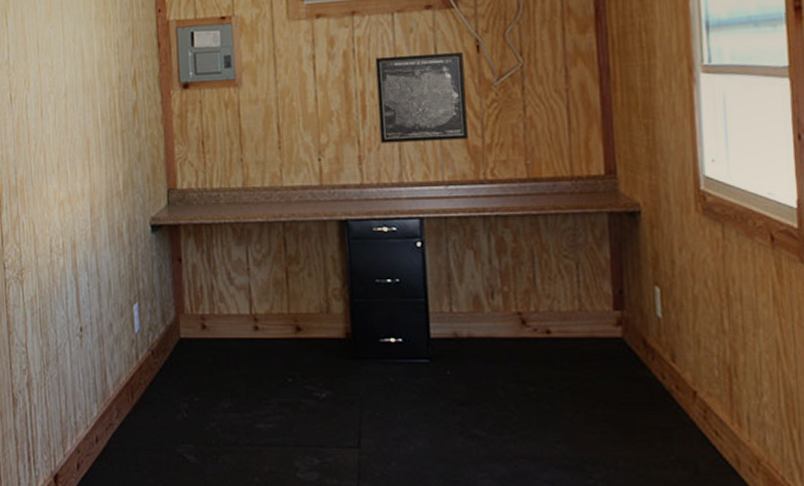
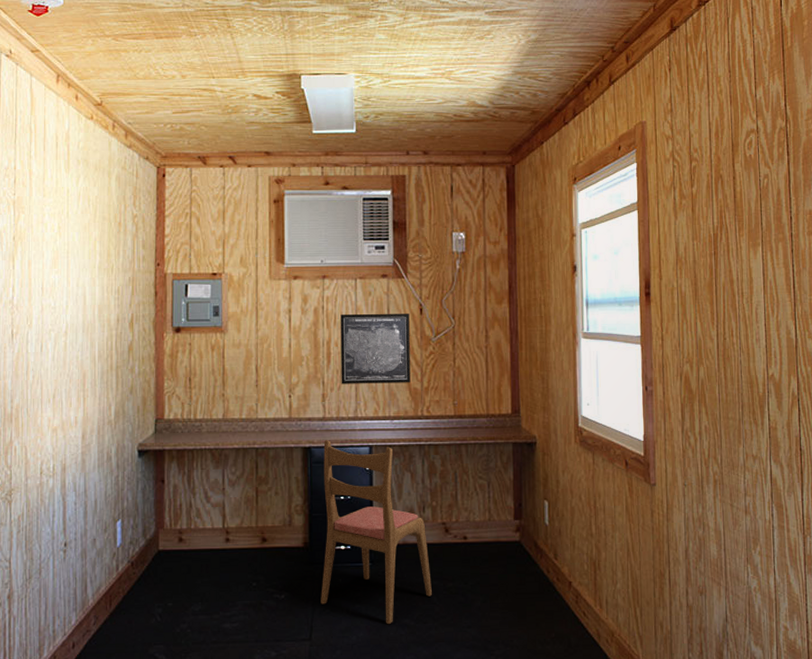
dining chair: none [363,211,508,433] -> present [321,440,432,624]

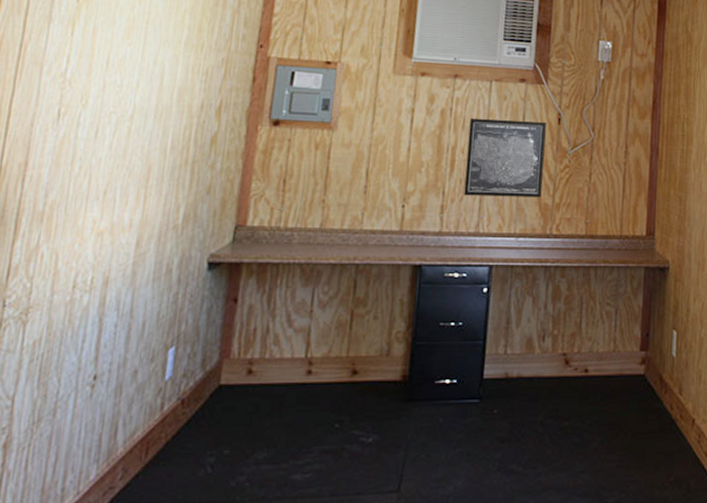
dining chair: present [321,440,432,624] -> none [415,257,546,470]

